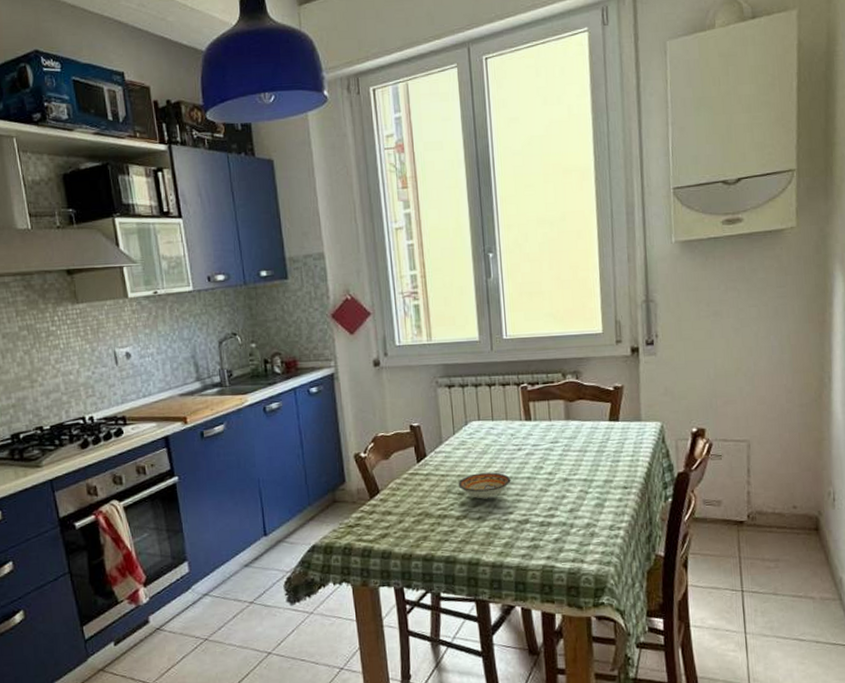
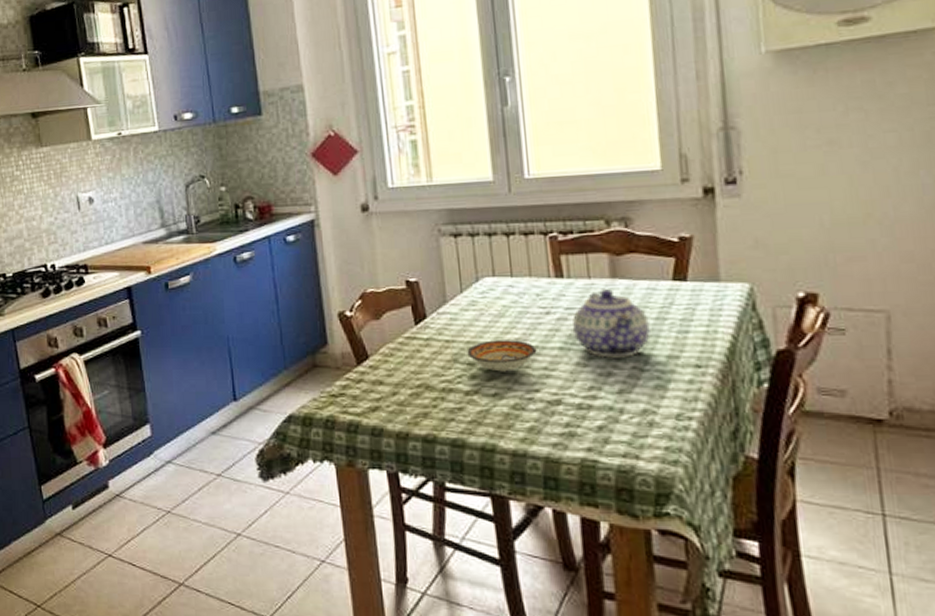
teapot: none [538,428,594,484] -> present [572,288,652,358]

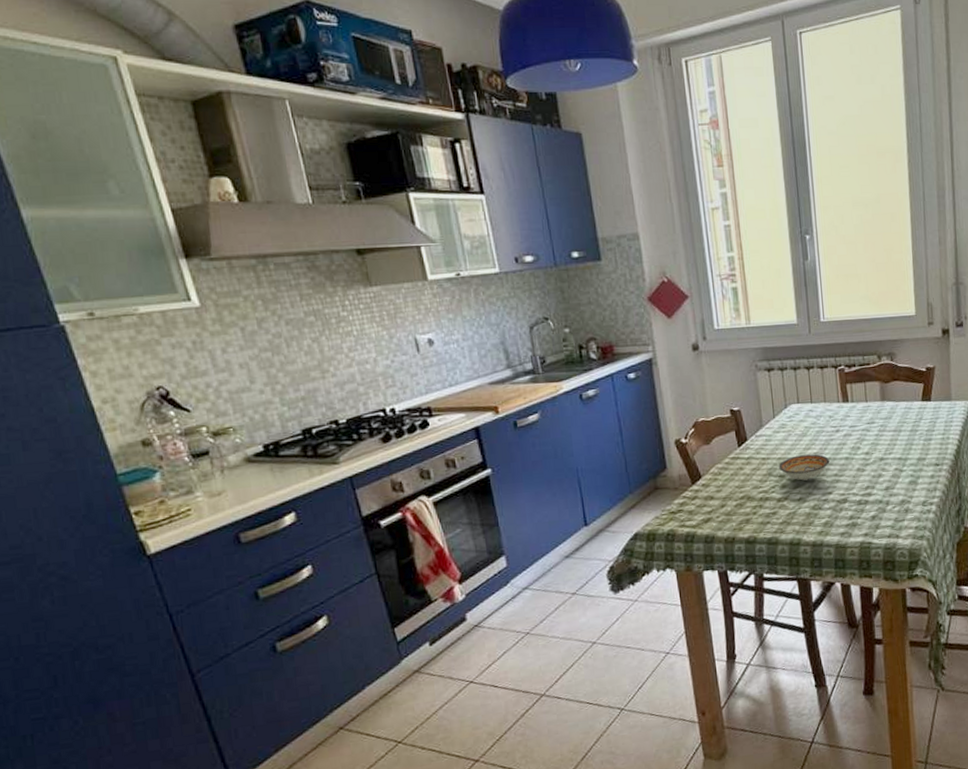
teapot: present [572,288,652,358] -> none [855,409,908,464]

